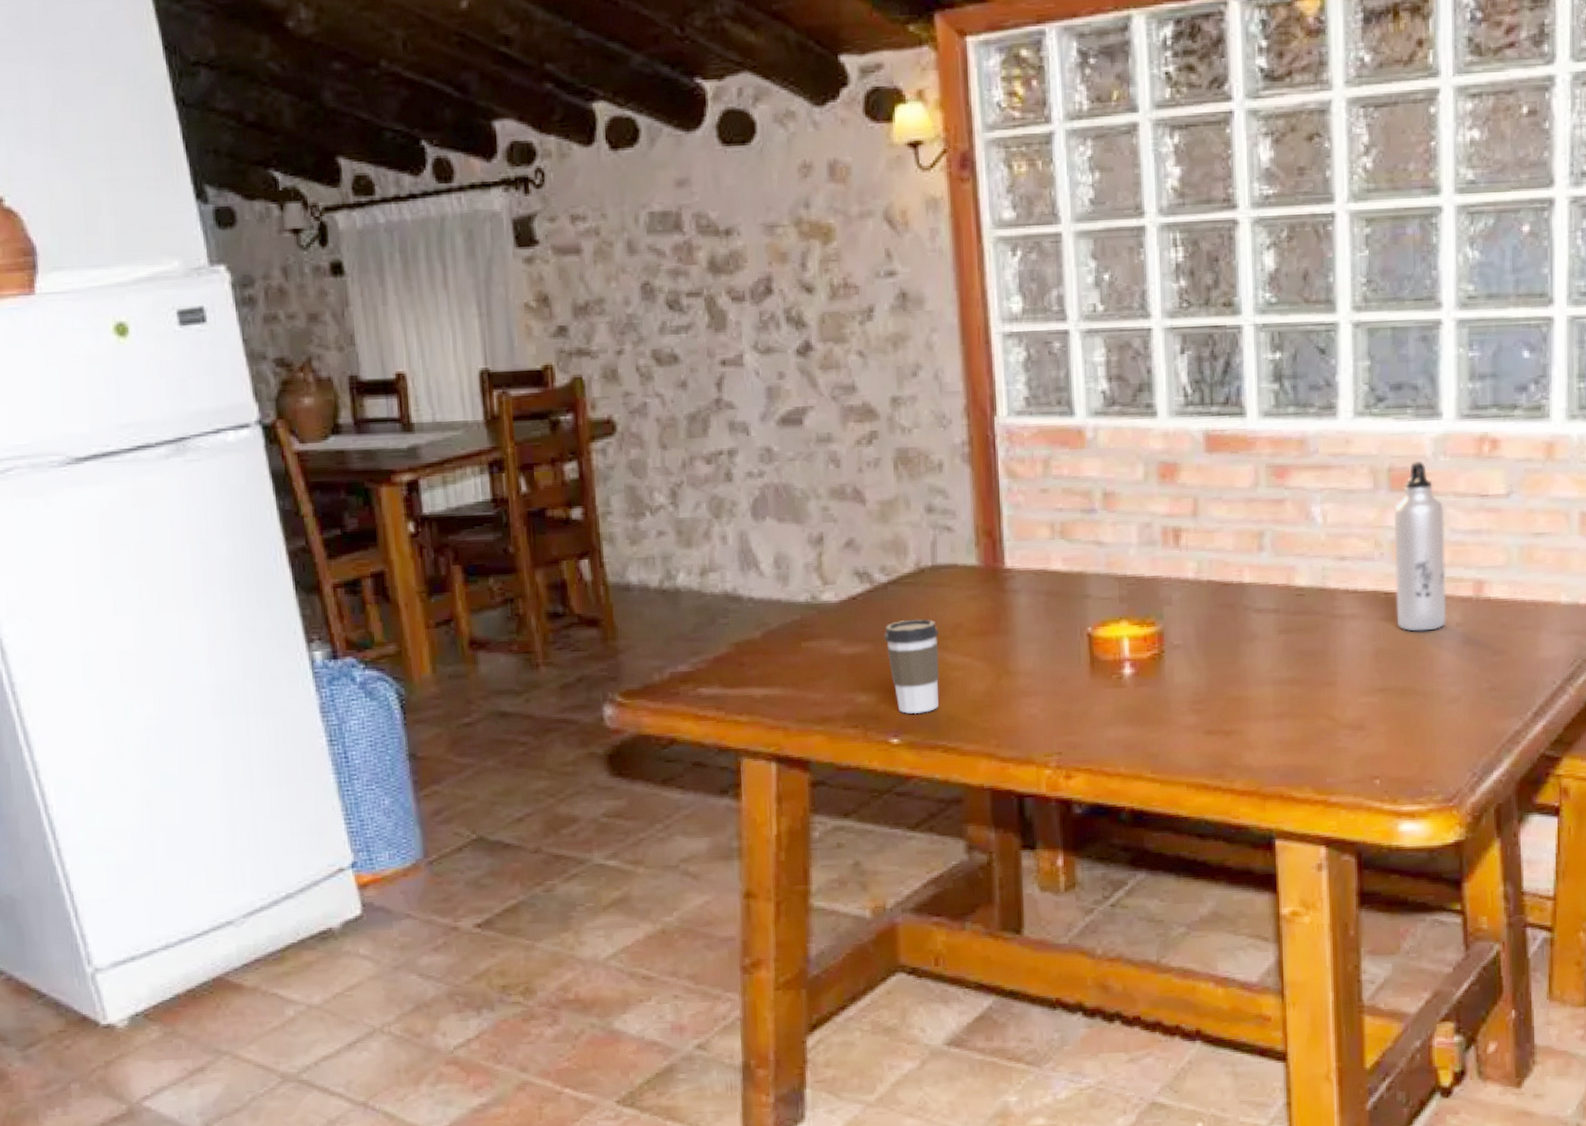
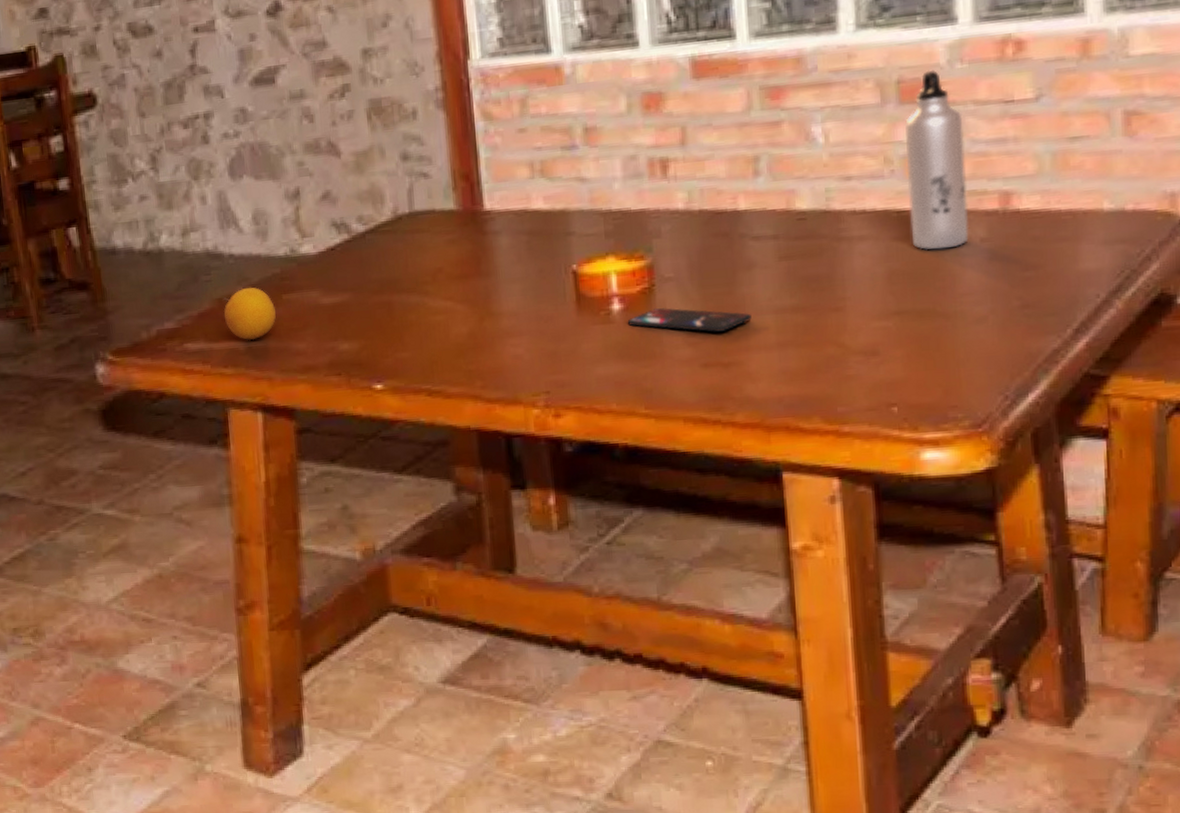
fruit: none [739,632,795,688] -> present [222,287,277,341]
coffee cup: present [883,619,940,715] -> none [363,265,421,360]
smartphone: none [1137,674,1252,700] -> present [627,307,752,332]

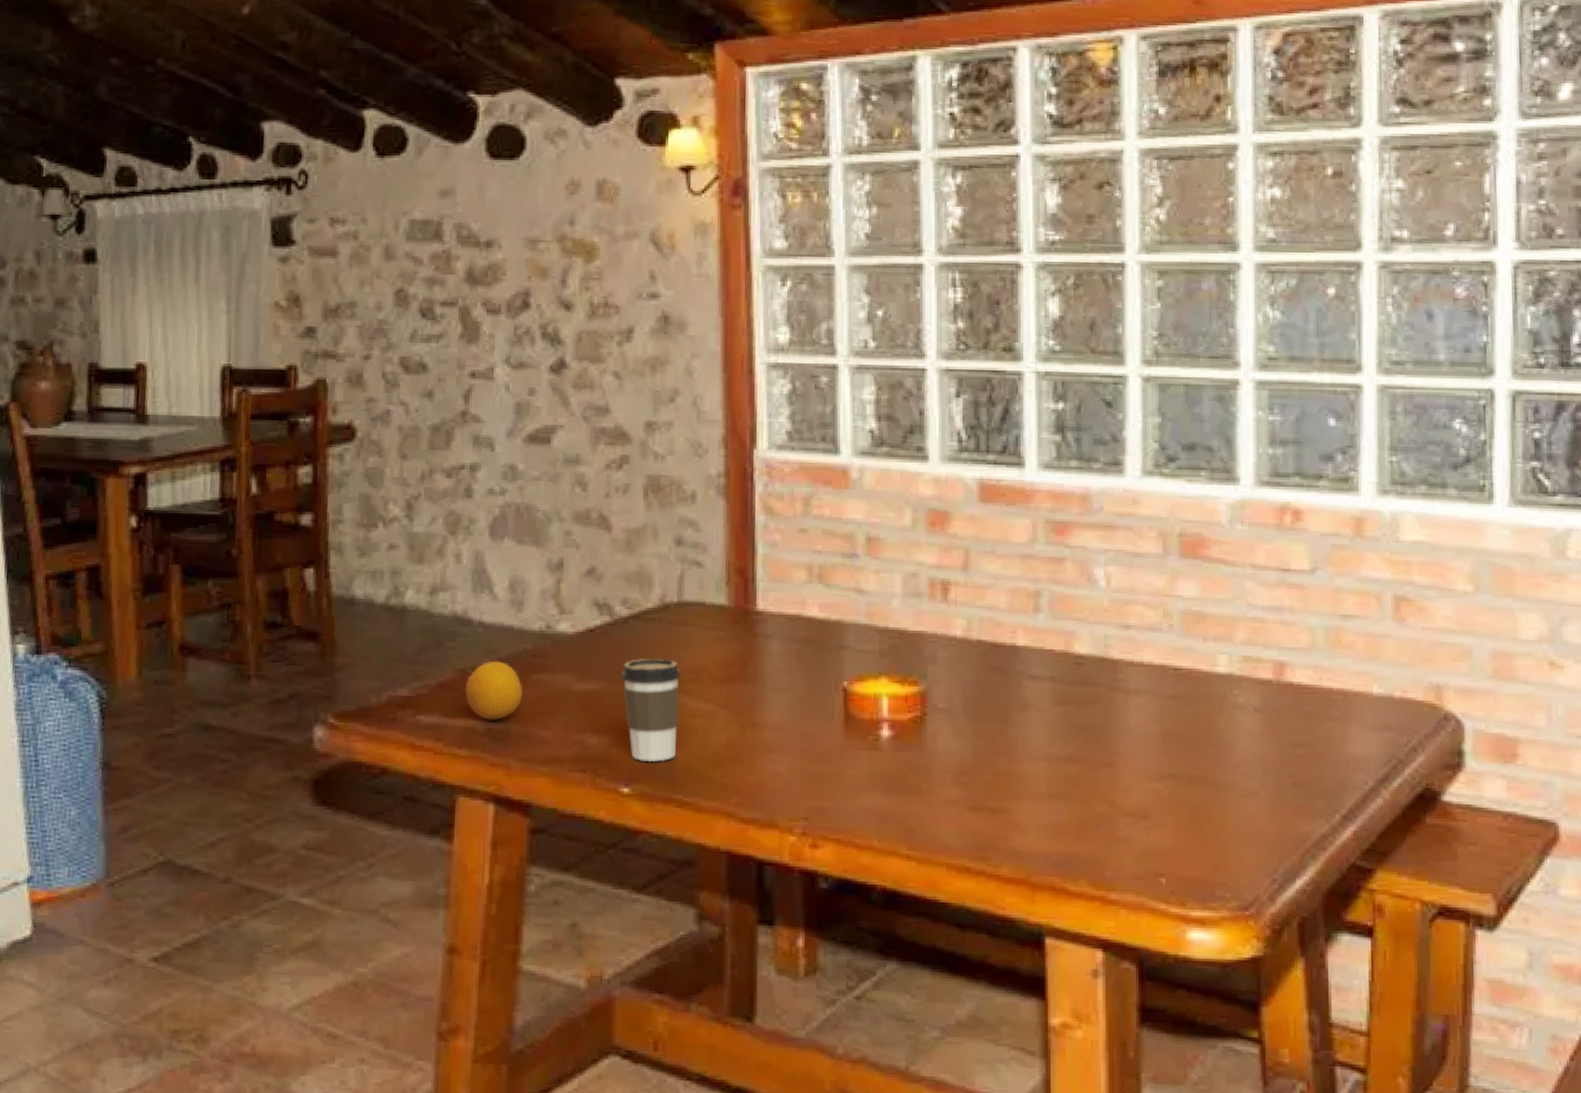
coffee cup: none [363,265,421,360] -> present [621,658,681,763]
smartphone: present [627,307,752,332] -> none [895,739,1023,774]
water bottle: present [904,69,969,250] -> none [1184,527,1243,714]

